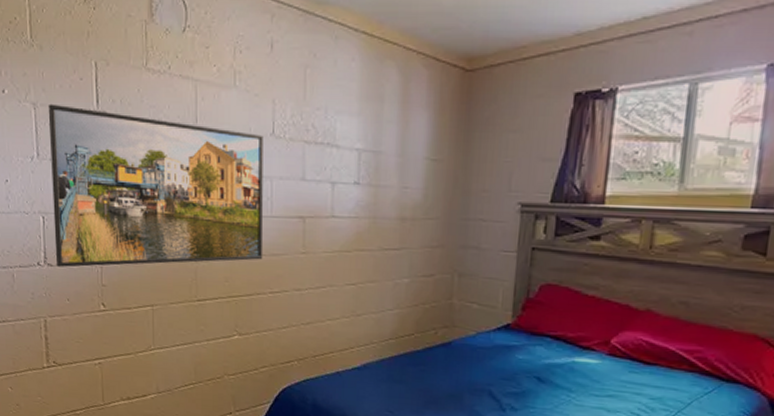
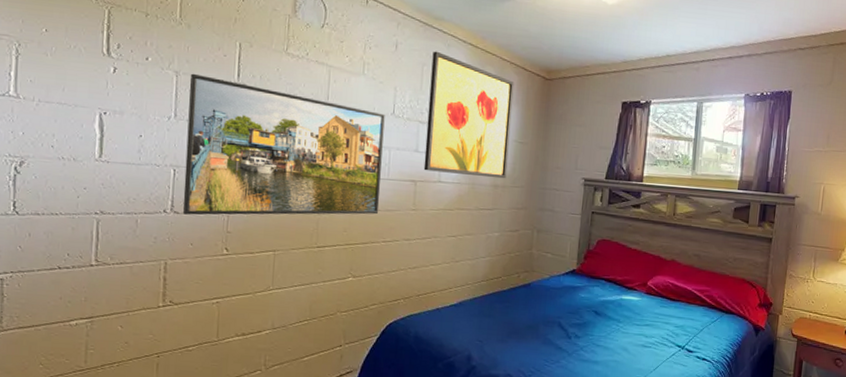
wall art: none [313,47,423,209] -> present [423,51,514,179]

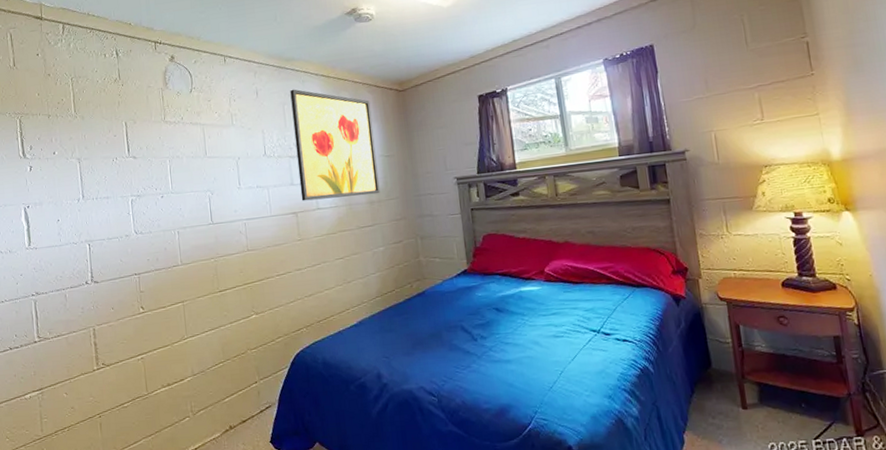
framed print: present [182,73,385,215] -> none [89,156,269,283]

